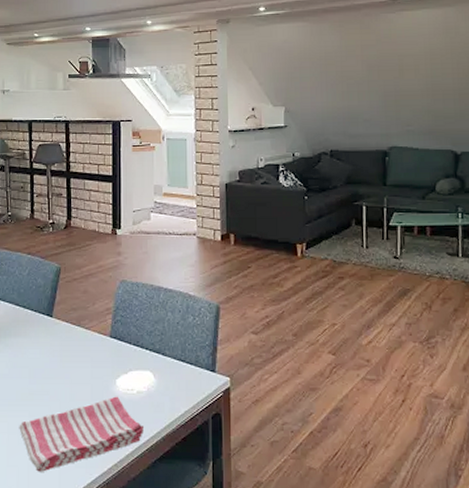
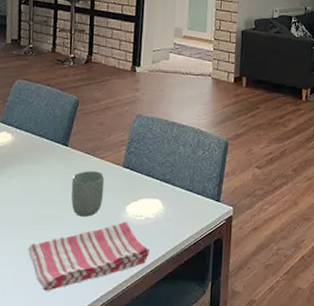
cup: none [58,343,92,392] -> present [71,171,105,217]

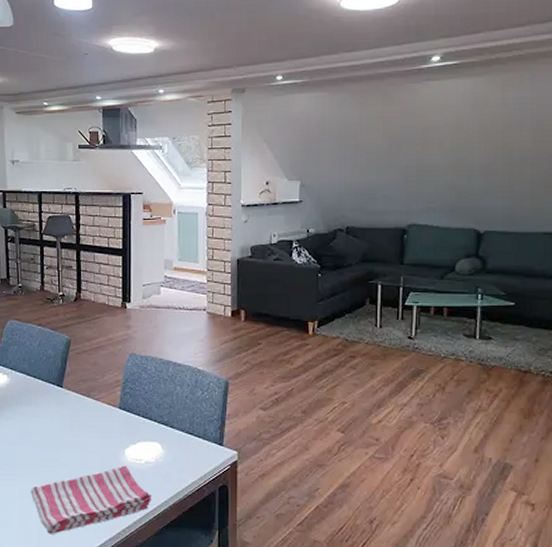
cup: present [71,171,105,217] -> none [68,413,101,460]

